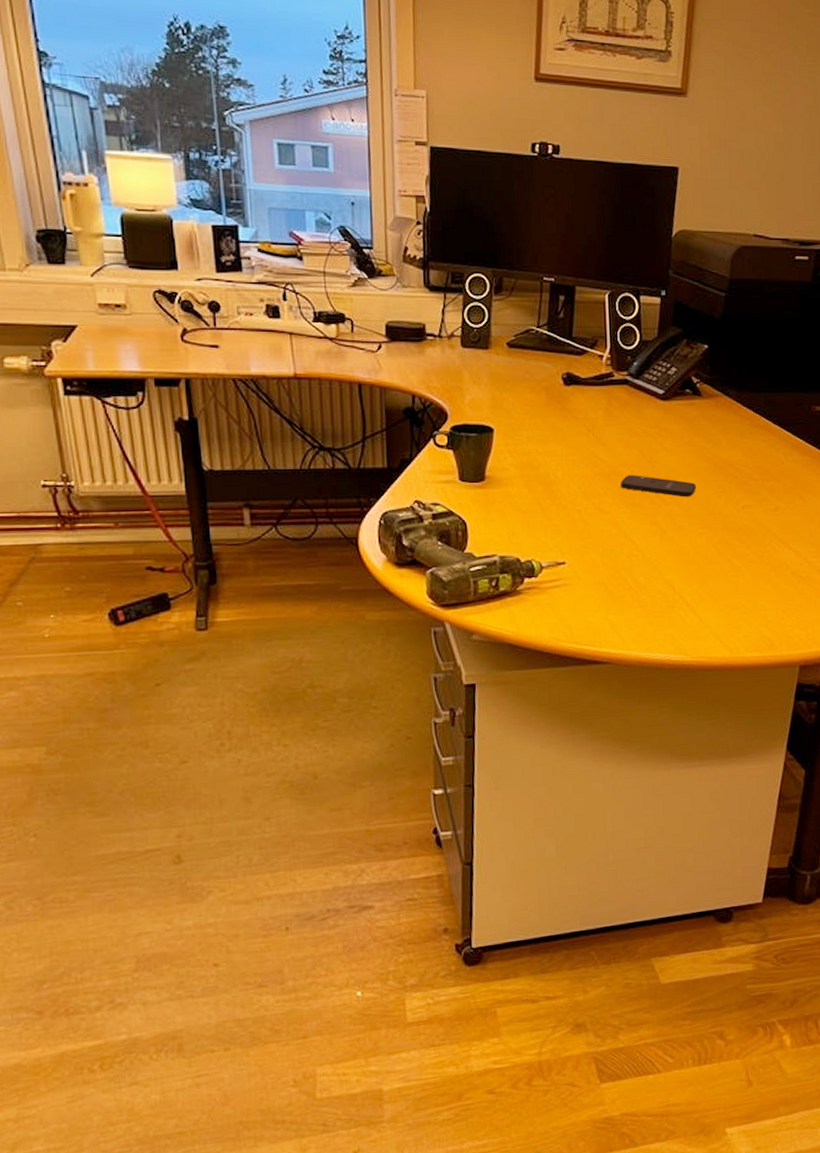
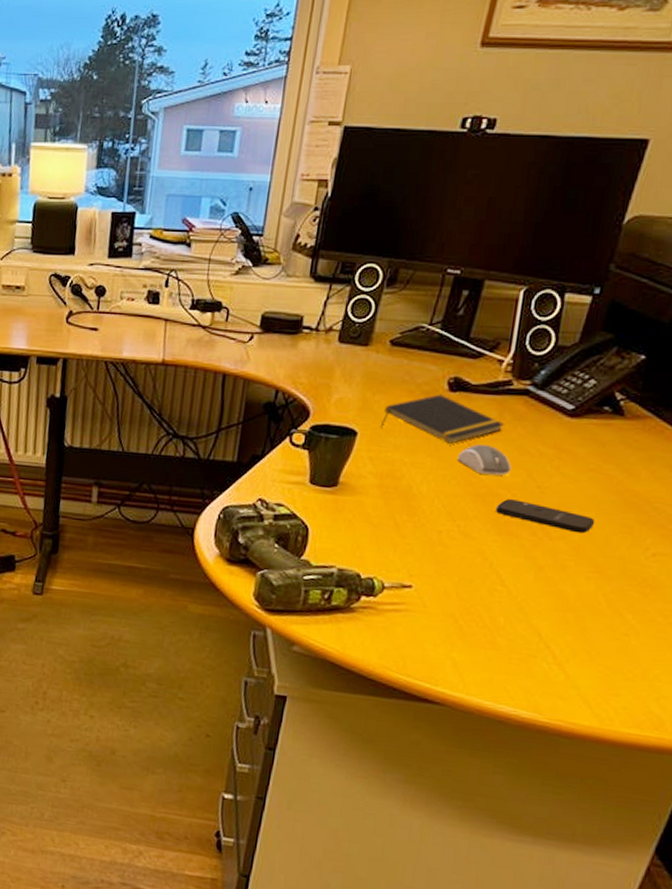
notepad: none [512,389,614,432] -> present [380,394,504,444]
computer mouse: none [581,430,626,456] -> present [457,444,512,476]

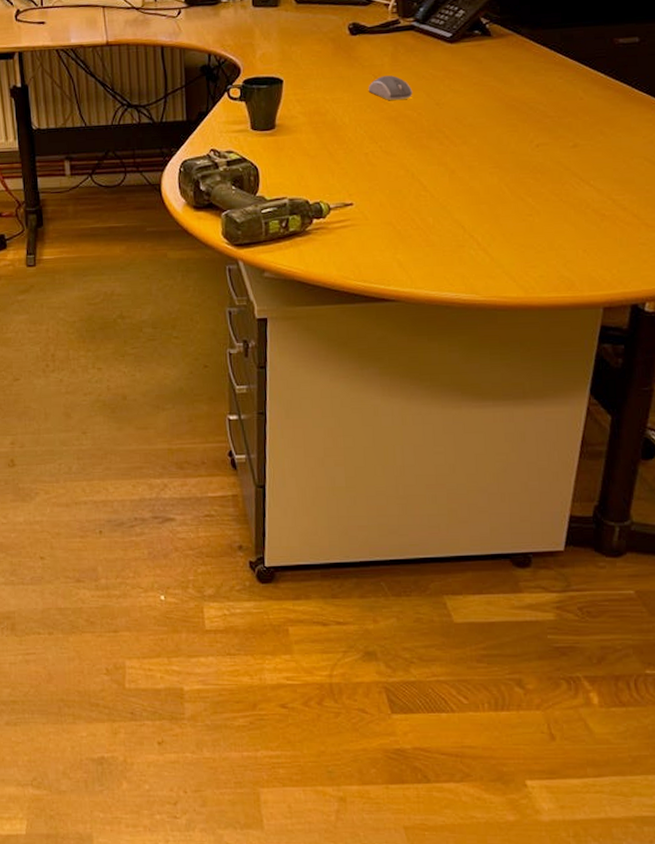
notepad: present [380,394,504,444] -> none [300,39,400,79]
smartphone: present [496,499,596,534] -> none [407,117,487,138]

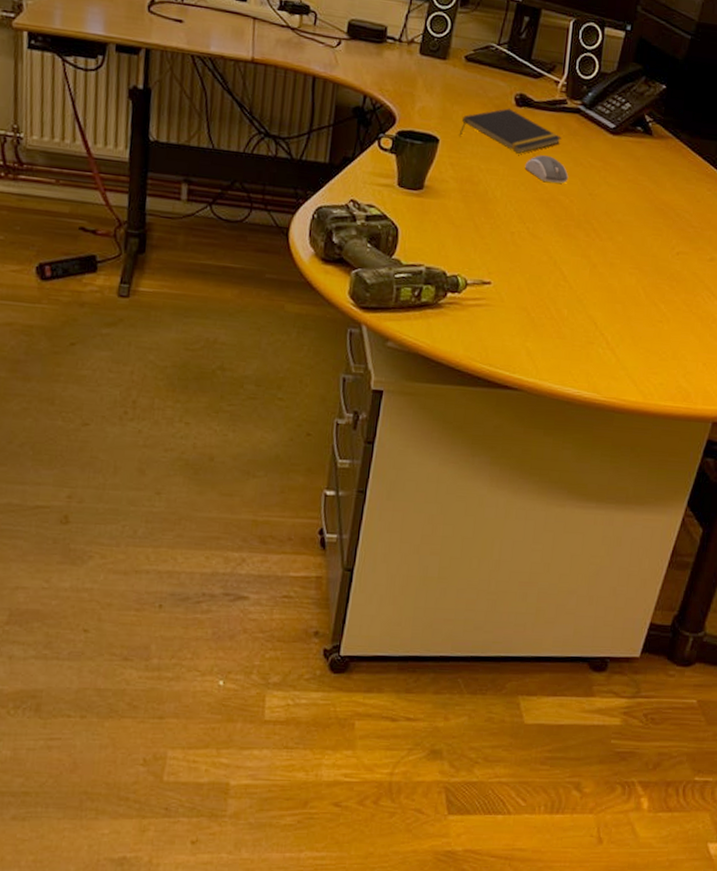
notepad: none [300,39,400,79] -> present [458,108,562,154]

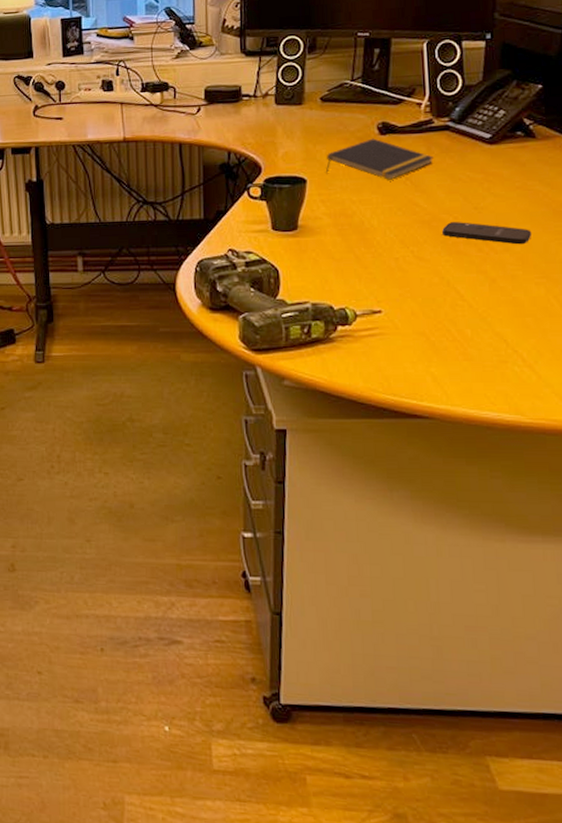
computer mouse: present [524,155,569,184] -> none [398,177,449,203]
smartphone: none [557,204,634,236] -> present [442,222,532,245]

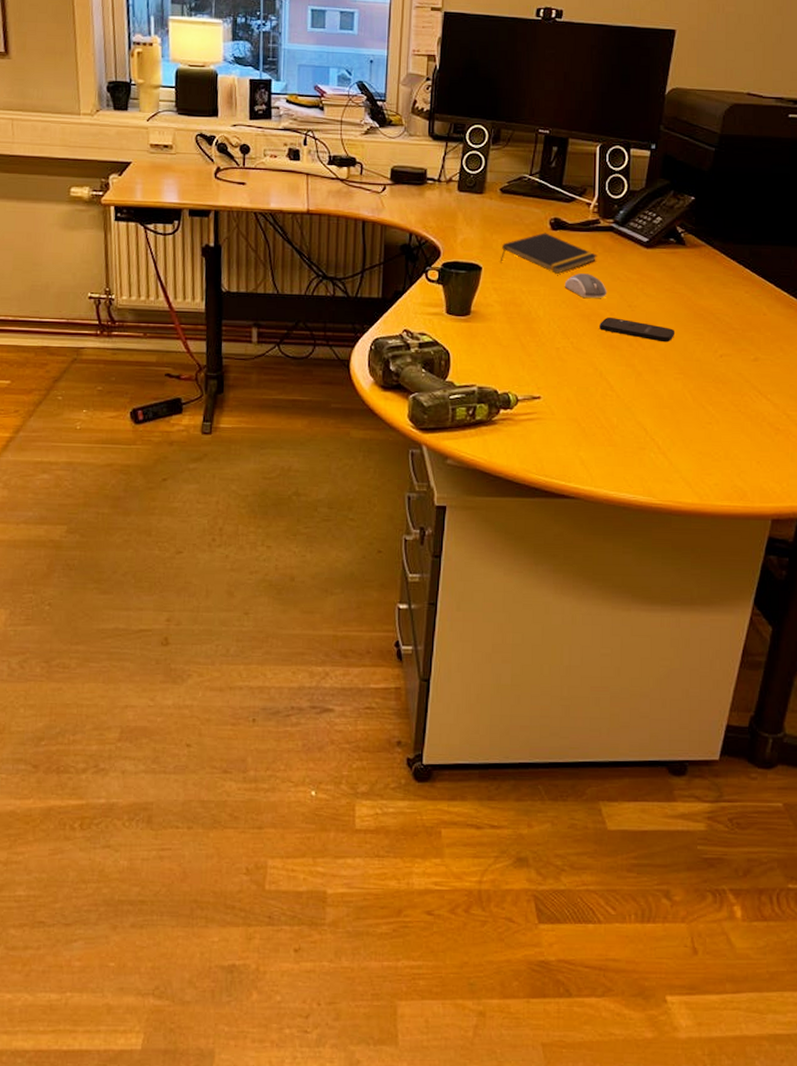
computer mouse: none [398,177,449,203] -> present [564,273,607,298]

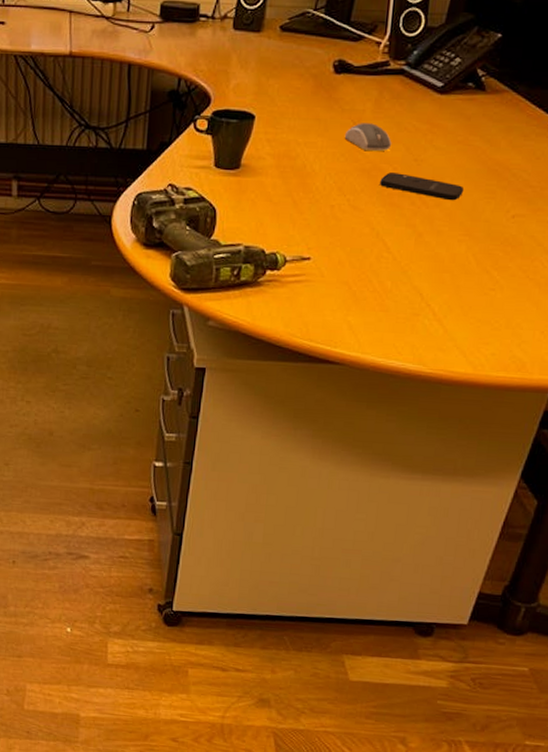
notepad: present [499,233,597,274] -> none [275,76,384,123]

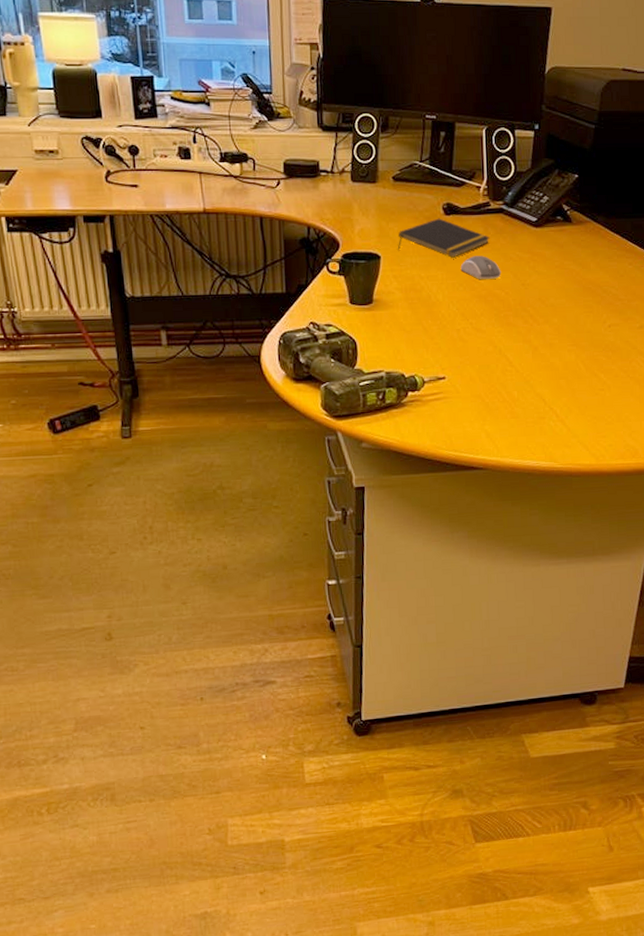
notepad: none [275,76,384,123] -> present [397,218,490,258]
smartphone: present [380,173,464,201] -> none [496,297,567,317]

